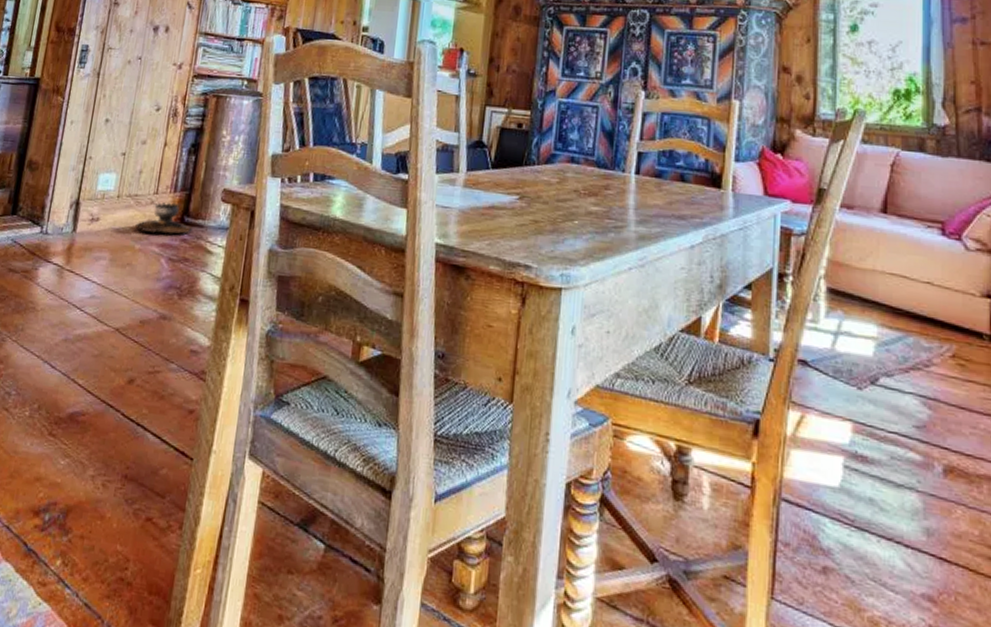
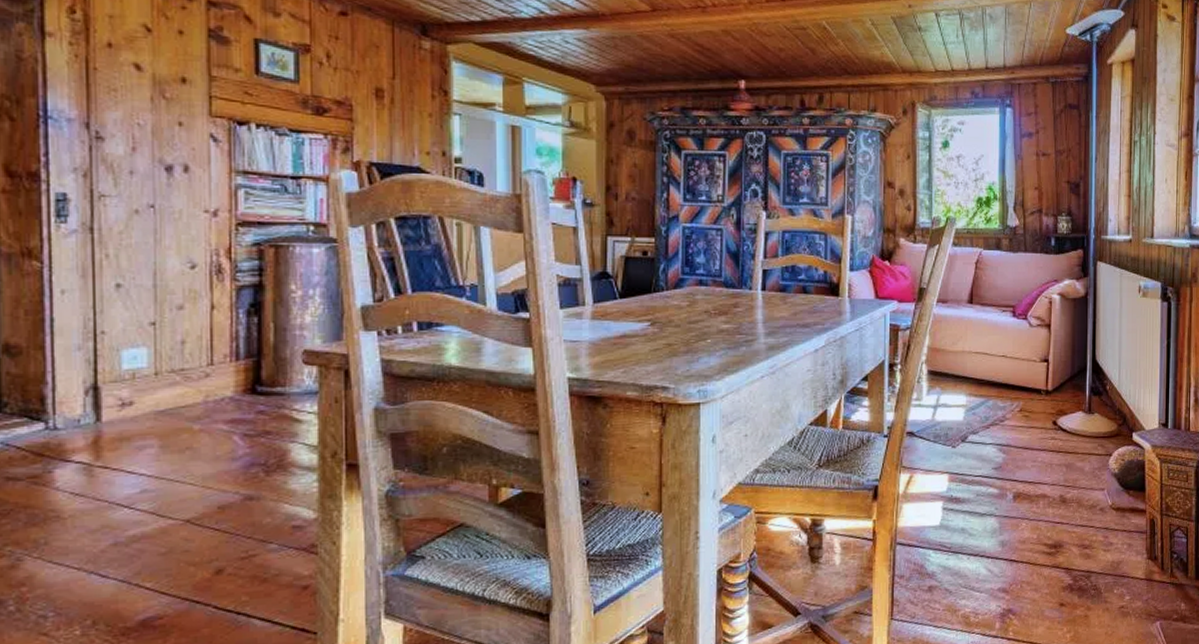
brazier: present [135,202,193,234] -> none [188,372,270,410]

